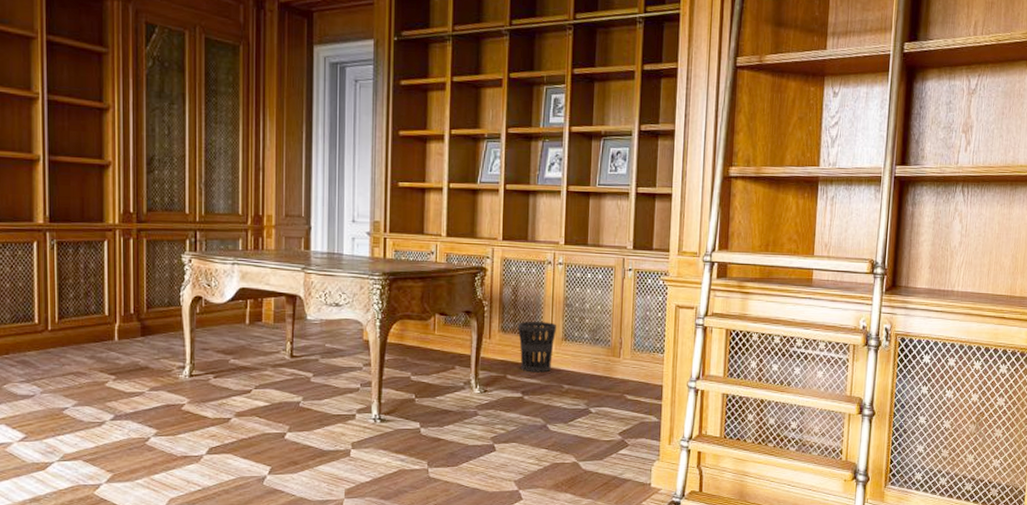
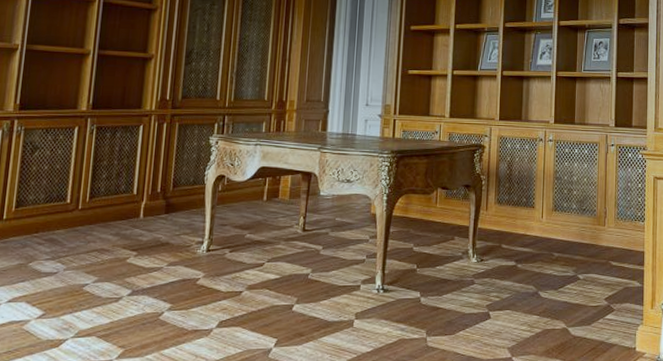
wastebasket: present [518,321,557,373] -> none [512,193,548,242]

